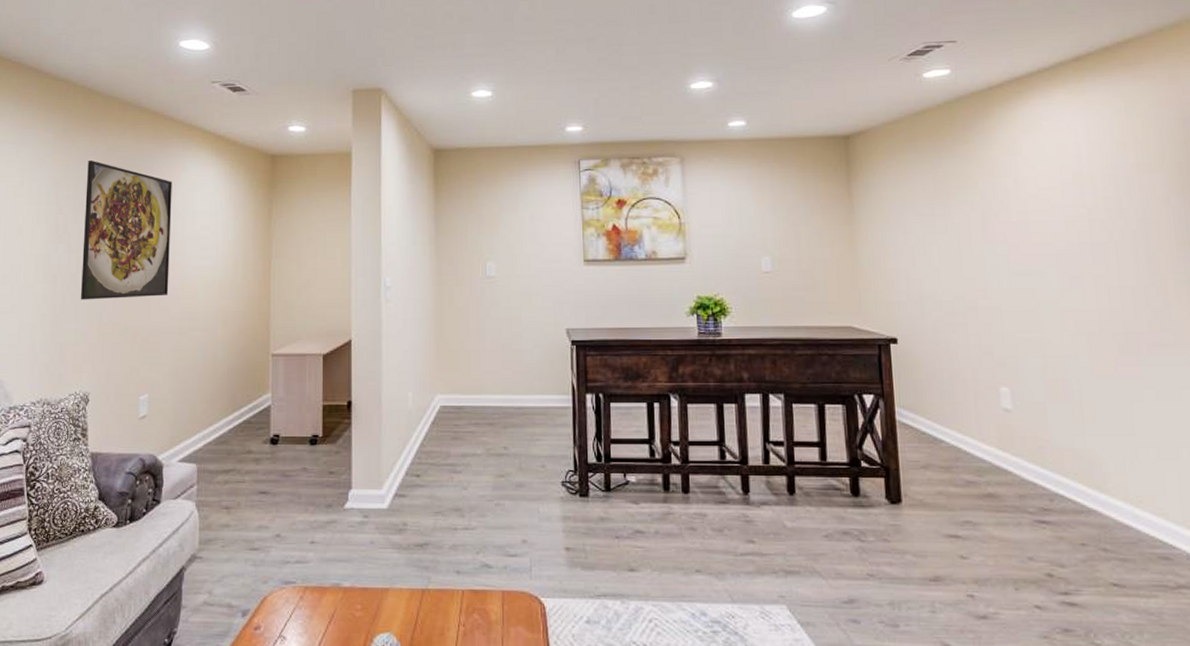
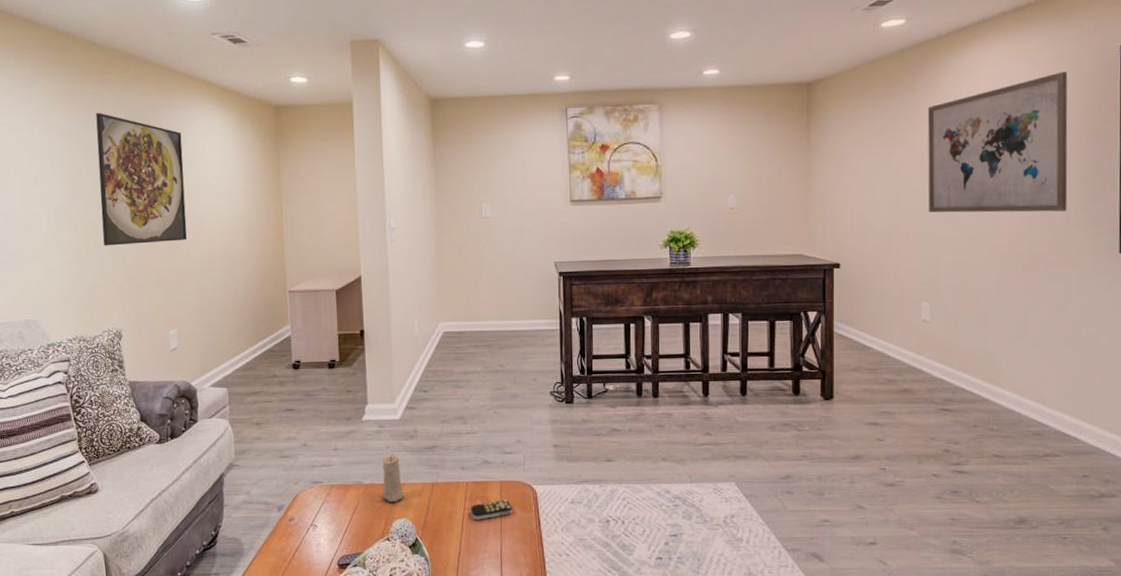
candle: none [362,550,388,611] -> present [381,453,404,502]
remote control: none [466,614,516,640] -> present [470,500,513,520]
wall art: none [985,125,1165,283] -> present [928,71,1068,213]

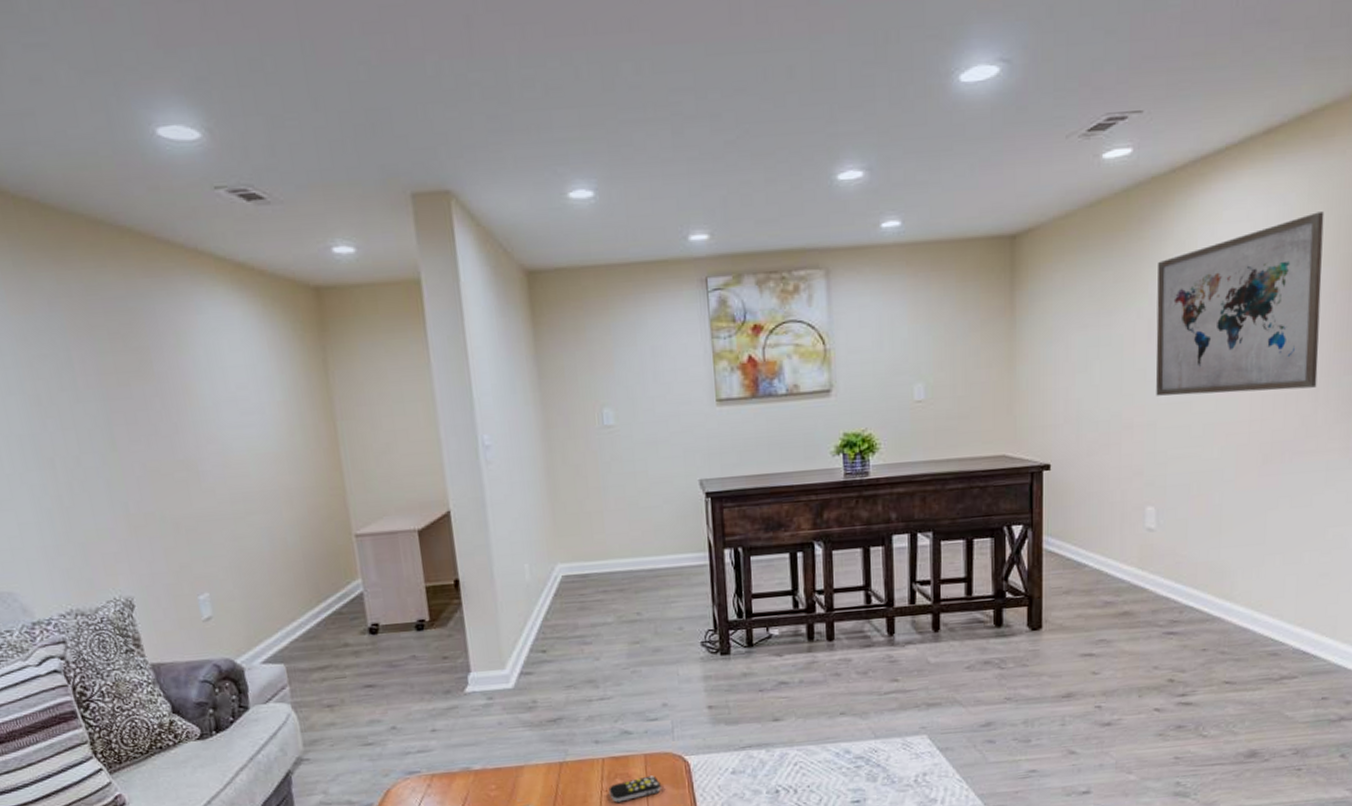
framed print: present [96,113,188,246] -> none [60,305,210,488]
candle: present [381,453,404,502] -> none [495,730,525,789]

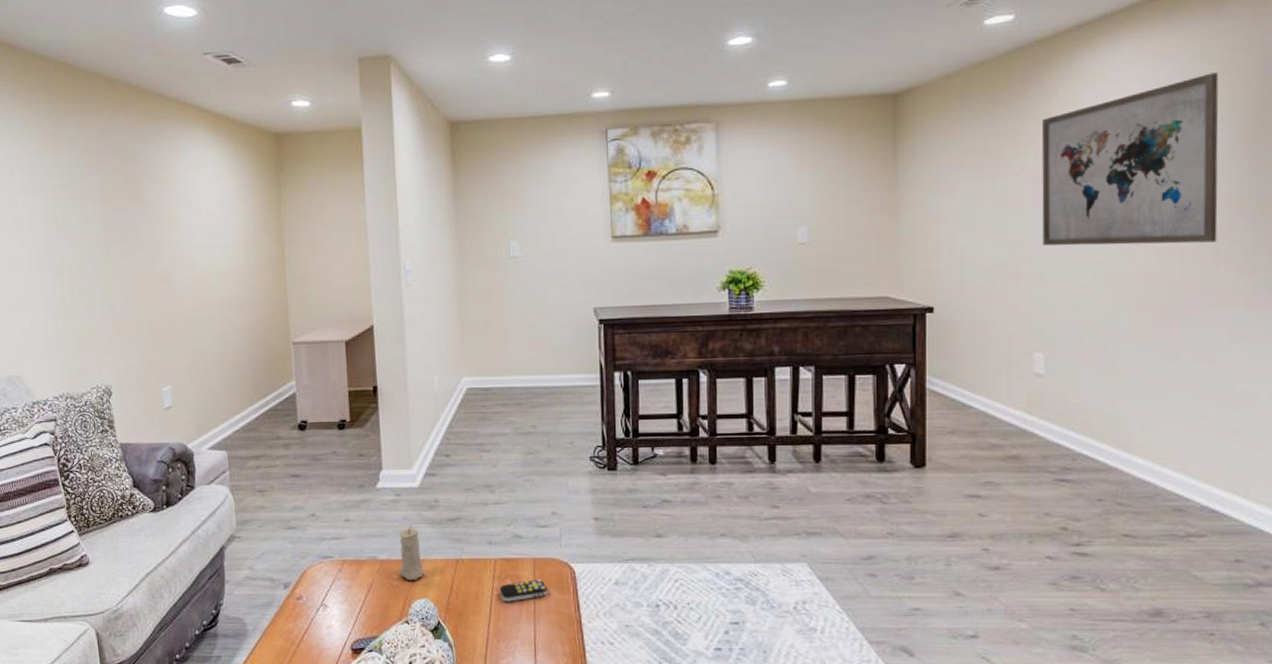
candle: none [495,730,525,789] -> present [398,525,424,580]

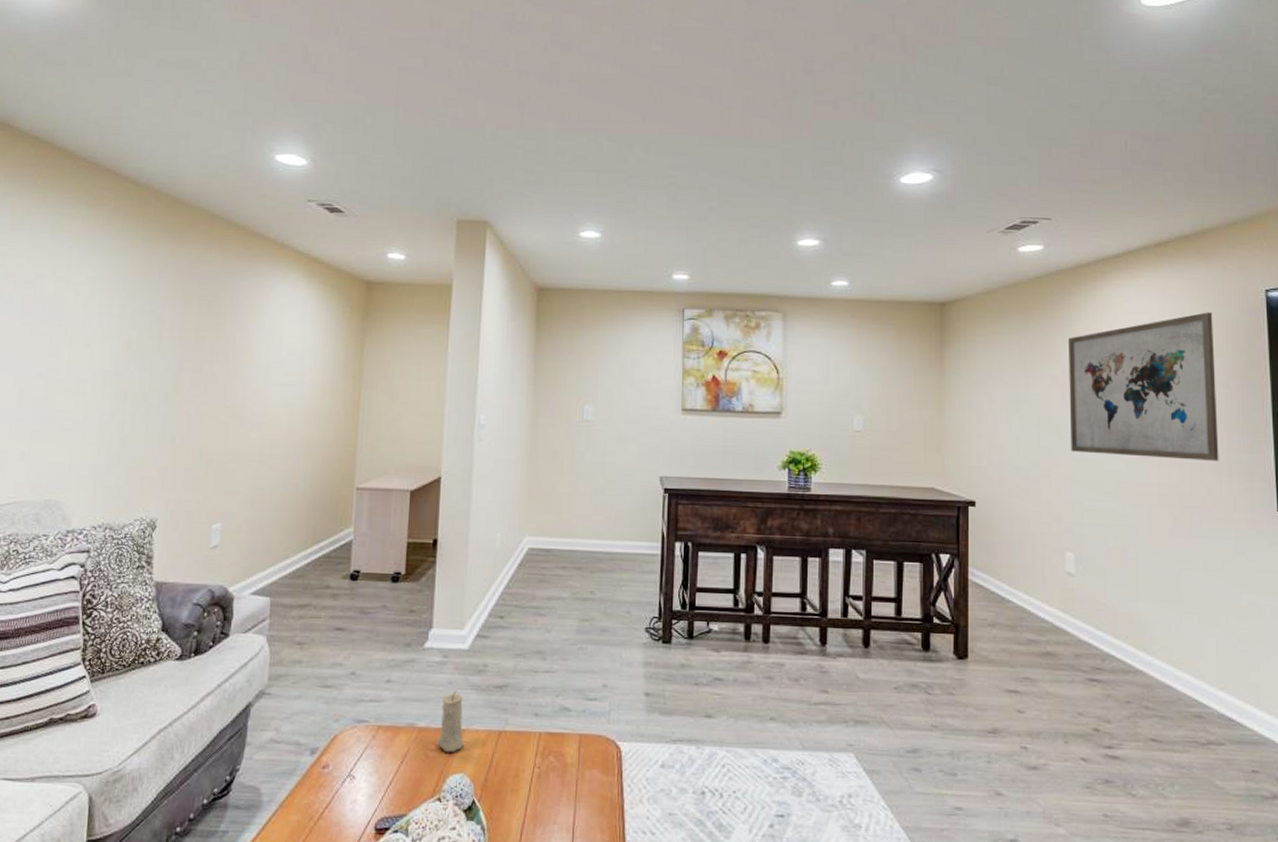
remote control: present [499,579,548,602] -> none [541,757,592,782]

